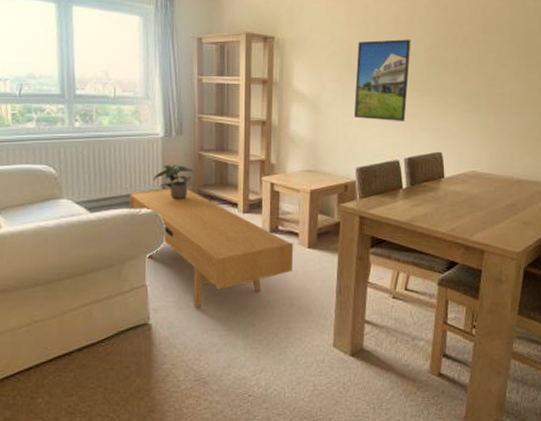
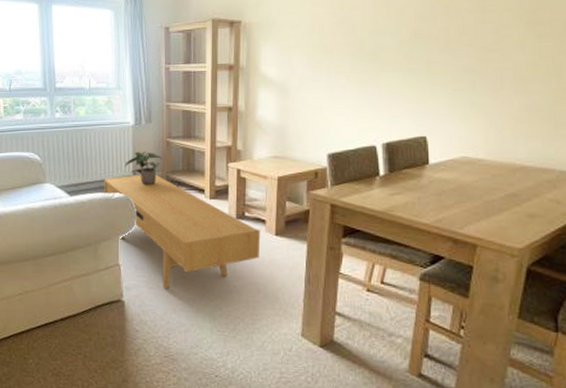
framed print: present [353,39,411,121] -> none [325,13,392,104]

